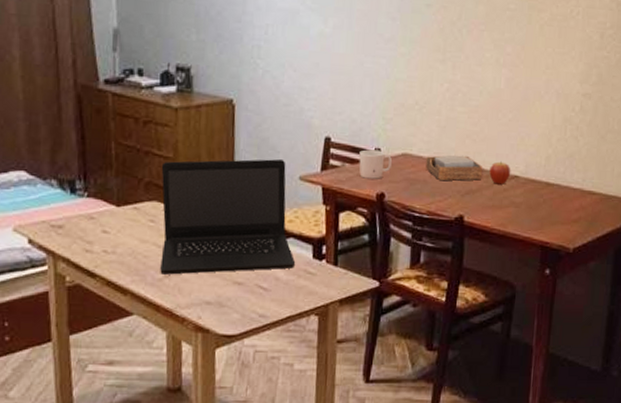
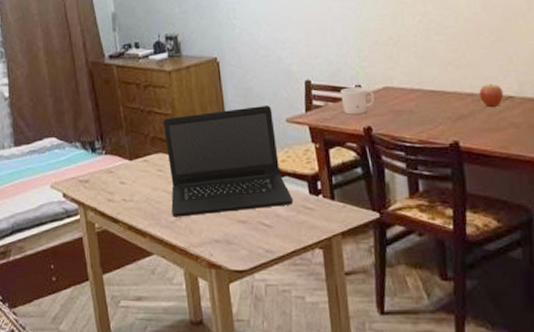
napkin holder: present [426,155,483,181] -> none [409,82,473,110]

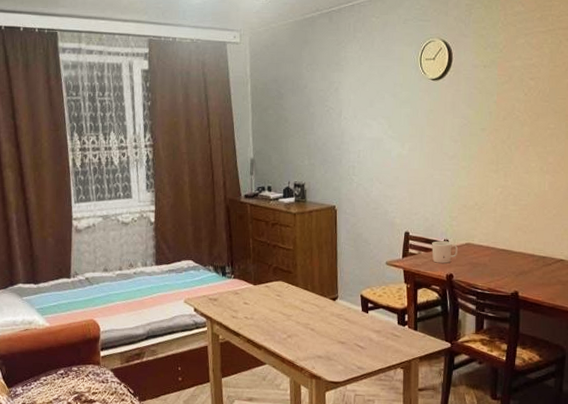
laptop: present [162,106,292,217] -> none [284,249,384,335]
fruit: present [479,84,504,107] -> none [538,248,557,267]

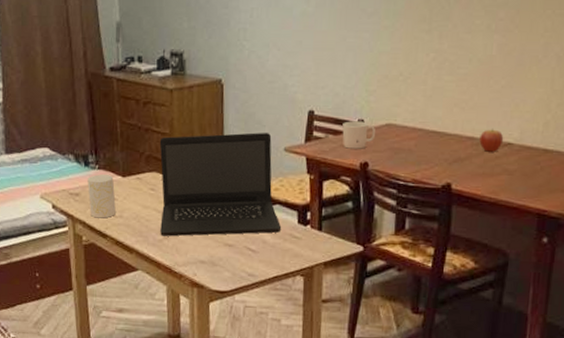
cup: none [224,283,248,320] -> present [87,174,116,219]
laptop: none [284,249,384,335] -> present [159,132,281,236]
fruit: none [538,248,557,267] -> present [479,129,504,152]

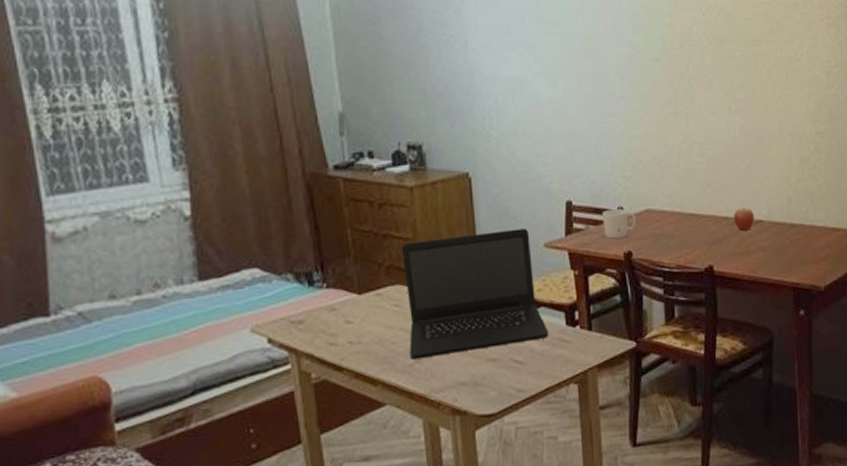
cup: present [87,174,116,219] -> none [313,294,352,349]

